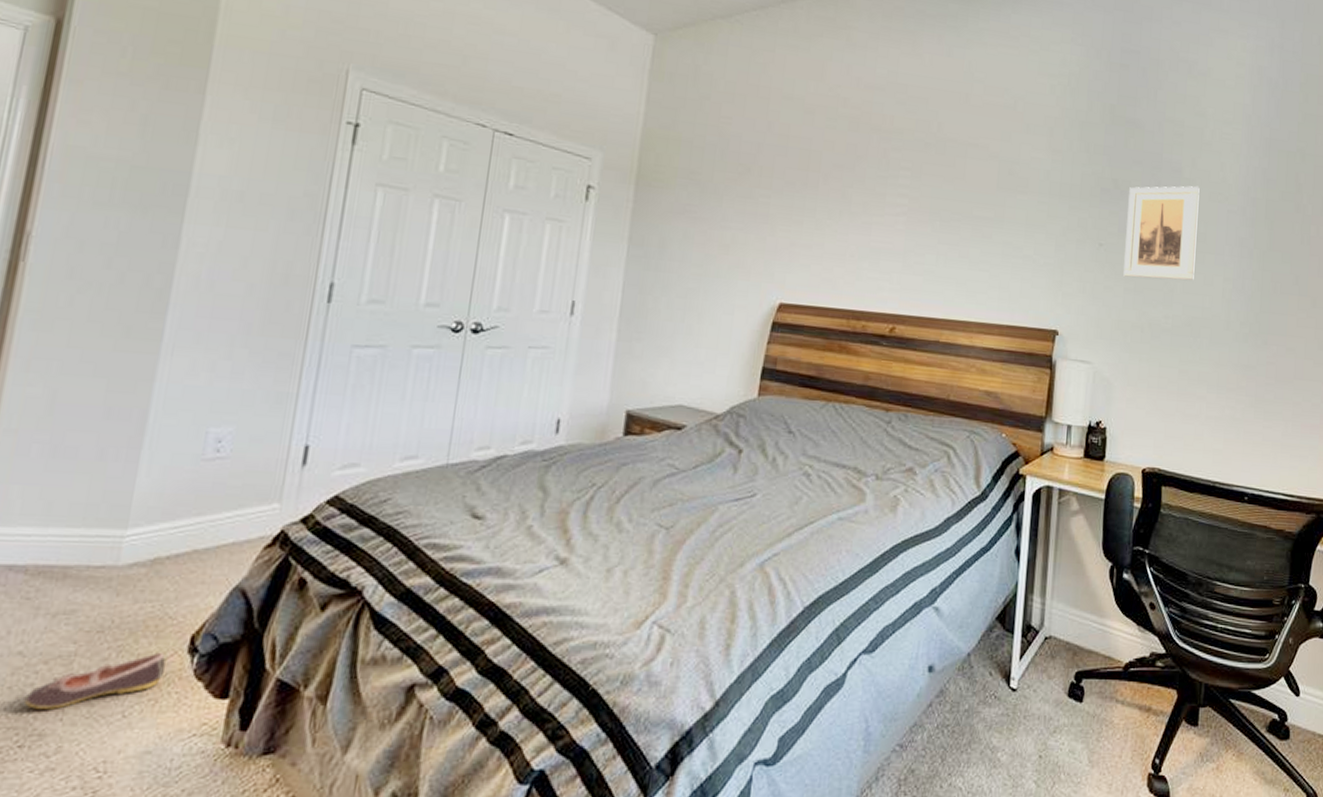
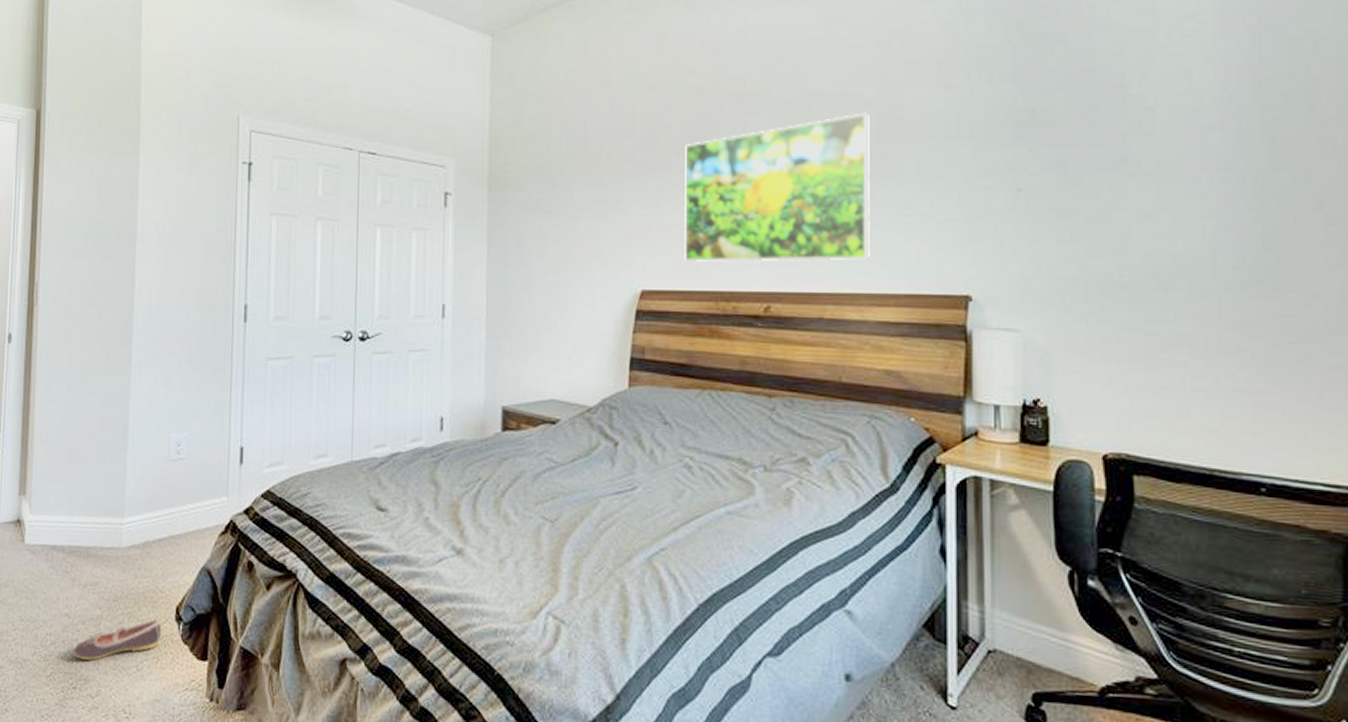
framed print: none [822,163,993,292] -> present [684,112,870,263]
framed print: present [1123,186,1200,281] -> none [1053,103,1157,225]

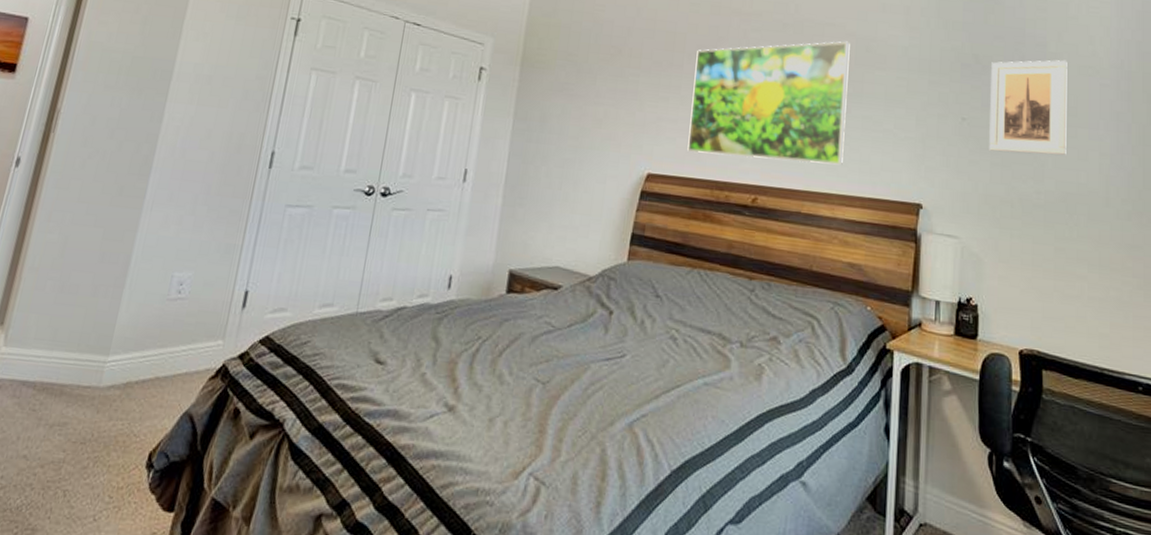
shoe: present [73,619,162,661] -> none [24,465,129,508]
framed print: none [1053,103,1157,225] -> present [989,60,1068,156]

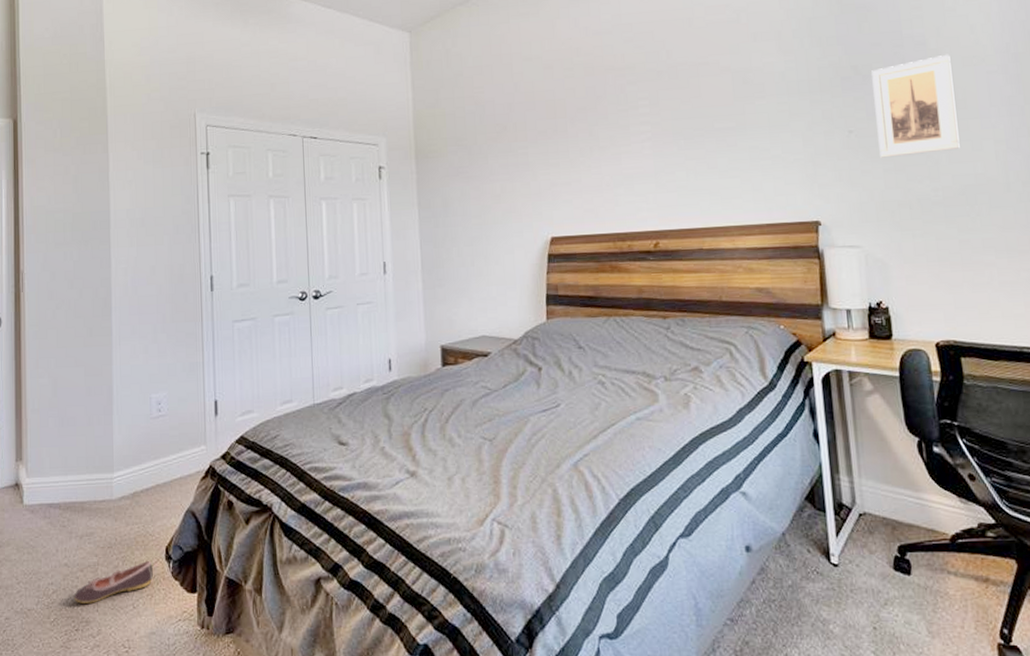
shoe: none [24,465,129,508] -> present [73,560,154,604]
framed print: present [687,41,850,165] -> none [578,77,736,211]

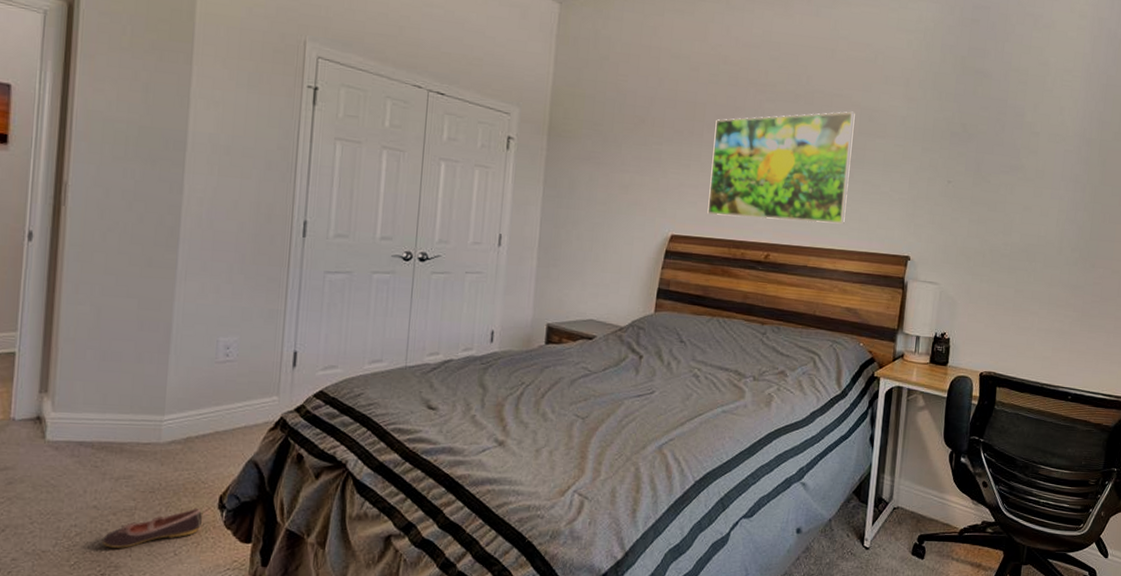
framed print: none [578,77,736,211] -> present [707,111,855,224]
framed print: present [871,55,960,158] -> none [969,129,1040,213]

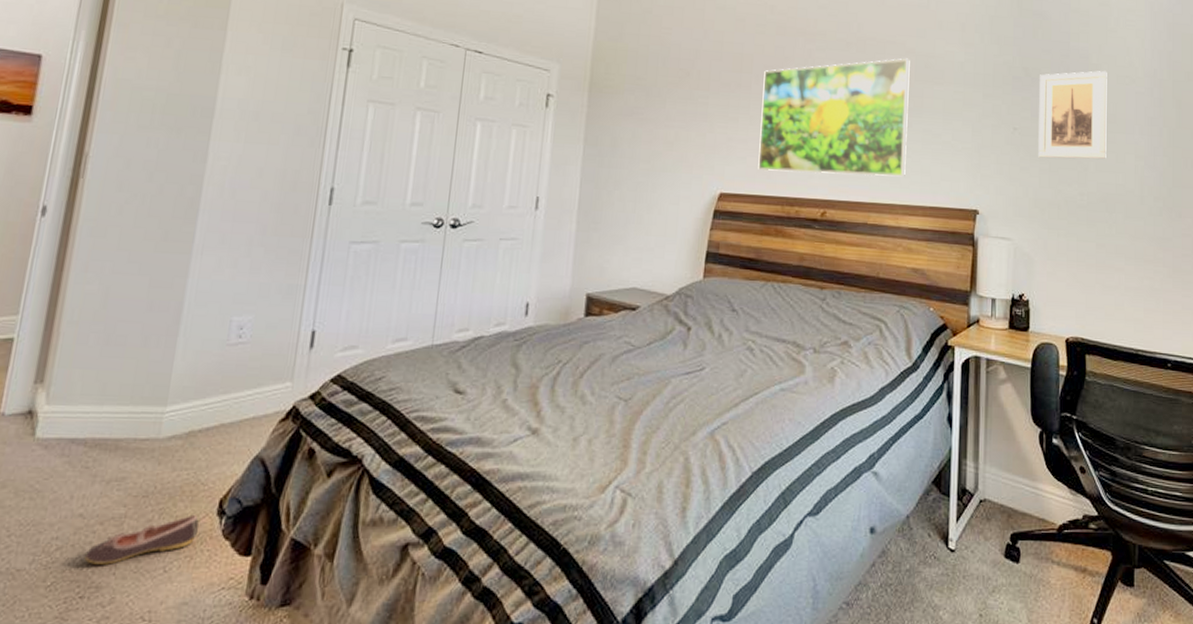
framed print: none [969,129,1040,213] -> present [1038,71,1107,160]

